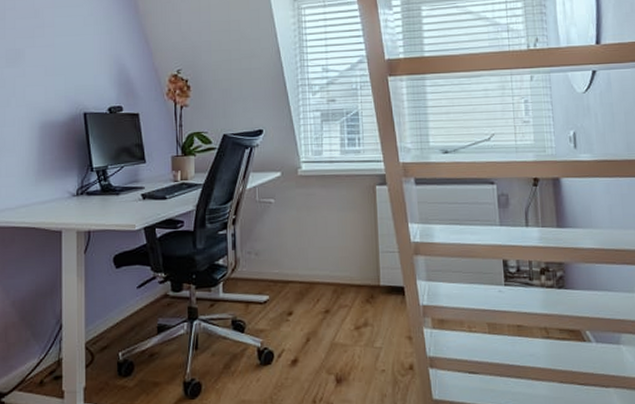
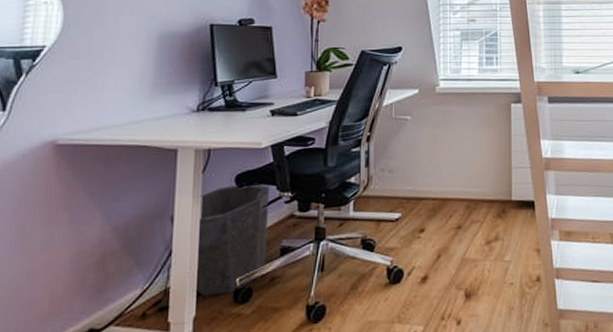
waste bin: none [58,263,145,369] -> present [169,183,270,297]

